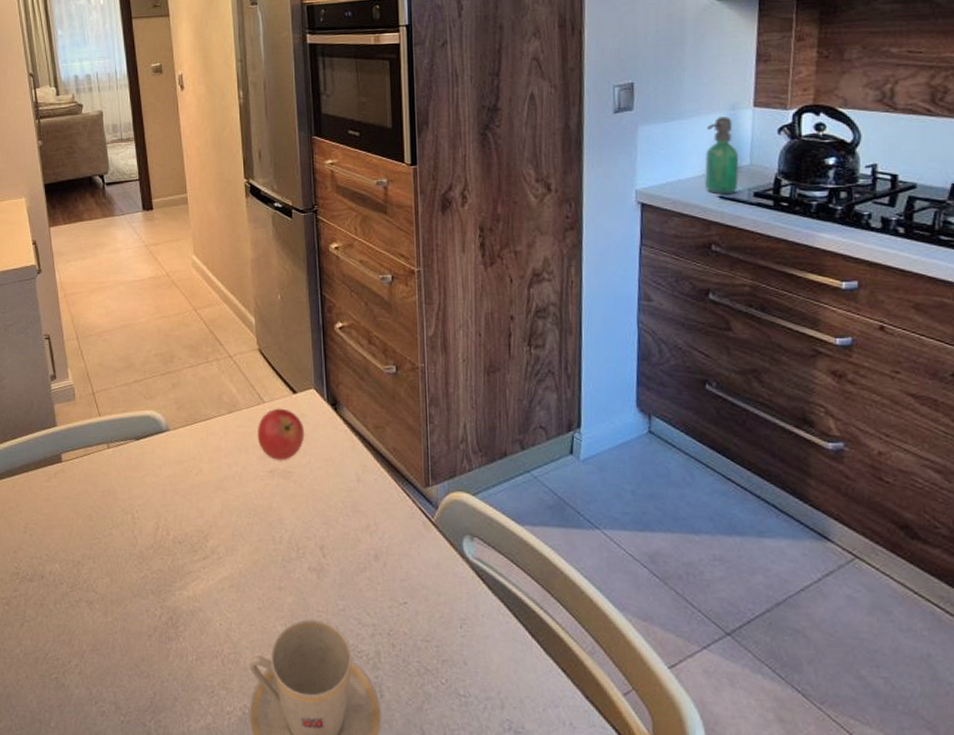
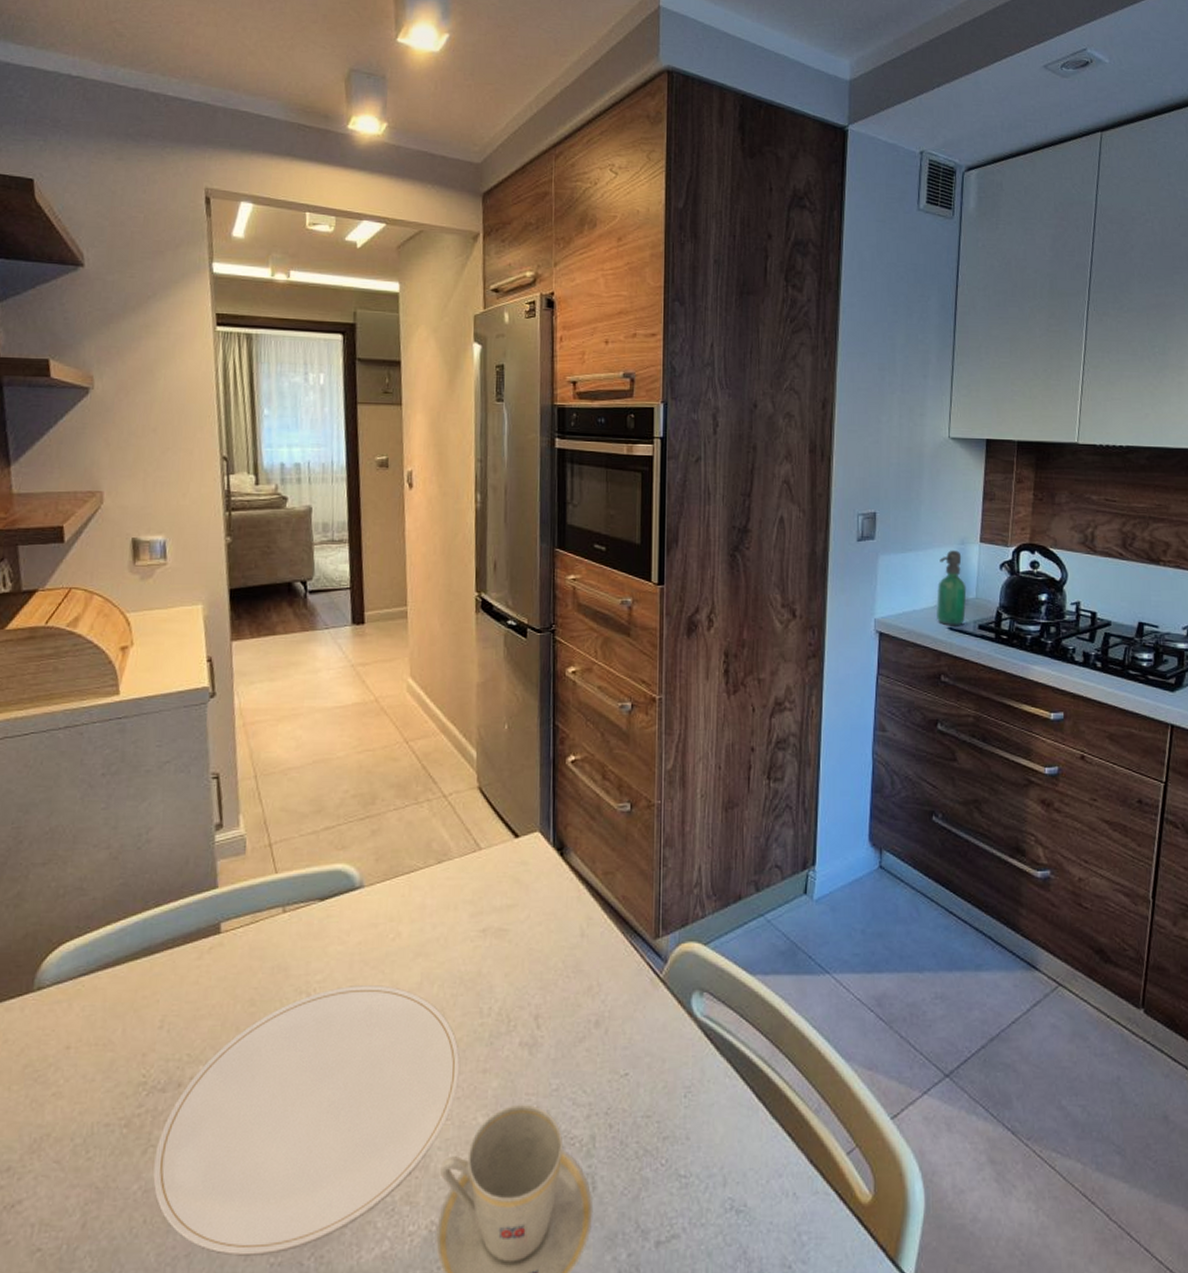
plate: none [30,510,260,714] -> present [153,985,461,1256]
fruit: present [257,408,305,460] -> none [469,855,526,917]

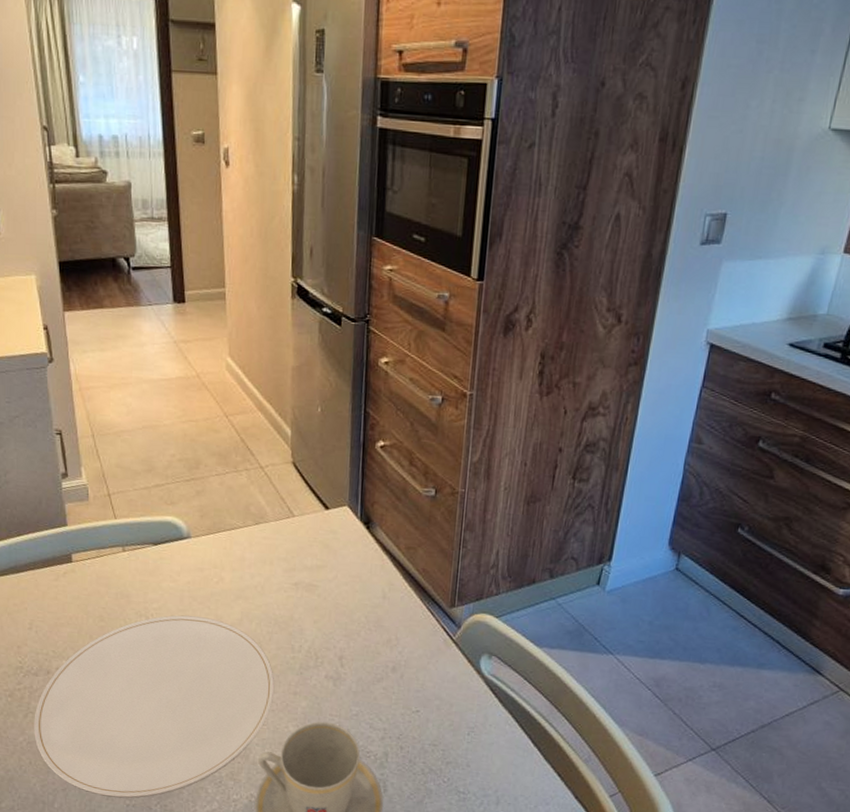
soap dispenser: present [935,550,967,626] -> none [778,260,819,343]

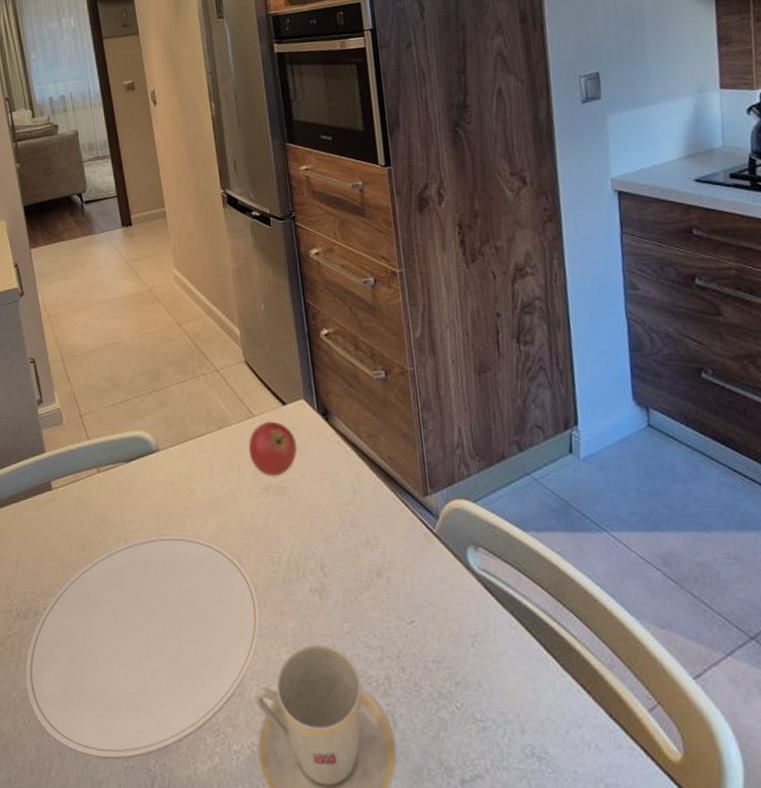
fruit: none [283,523,334,574] -> present [248,421,298,476]

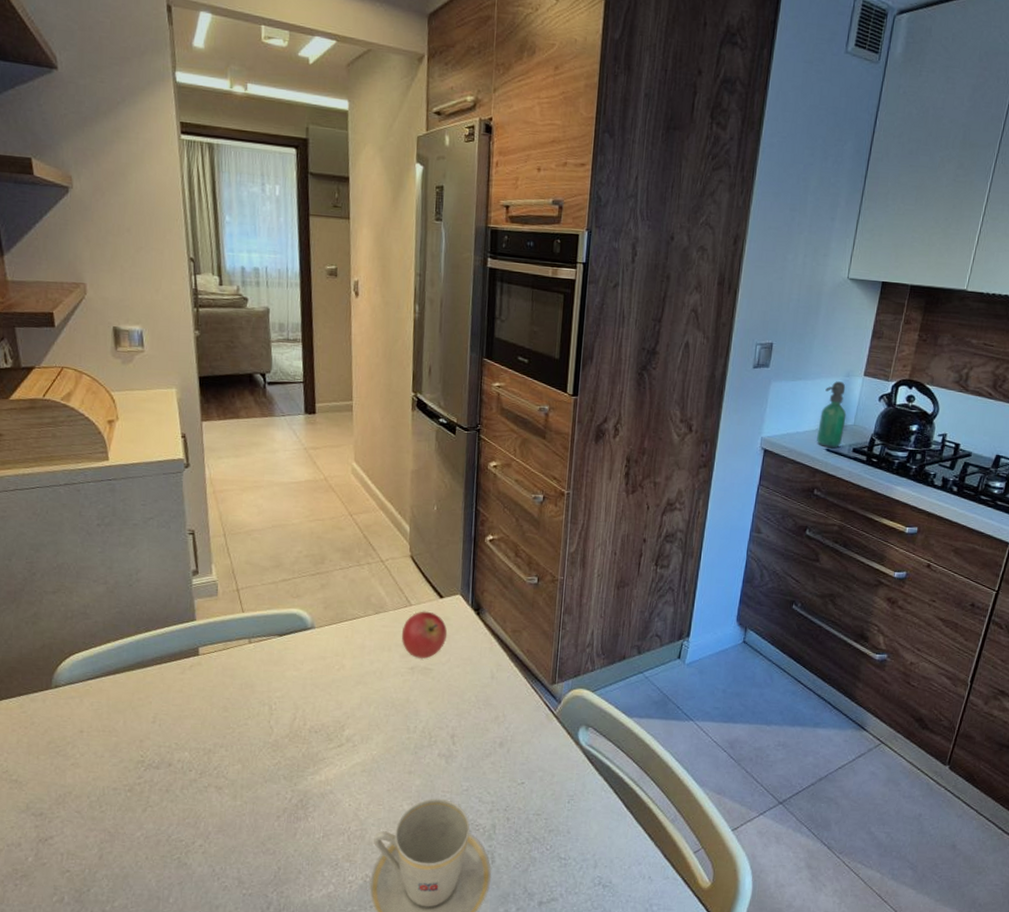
plate: present [25,535,261,759] -> none [152,702,391,888]
soap dispenser: none [676,100,713,179] -> present [816,381,847,449]

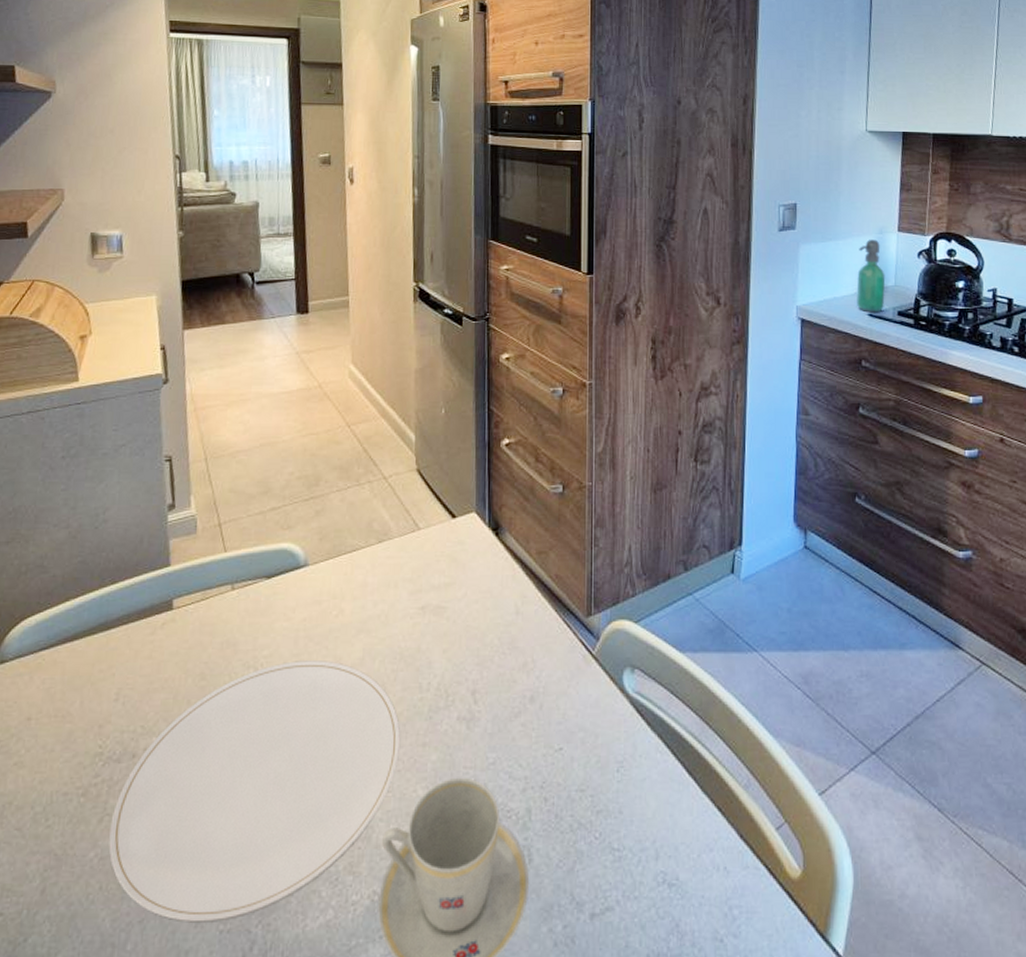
plate: none [152,702,391,888] -> present [109,660,401,923]
fruit: present [401,611,448,659] -> none [409,535,463,594]

